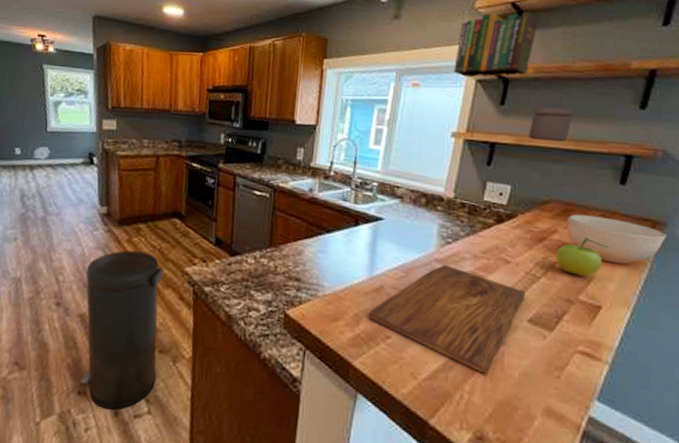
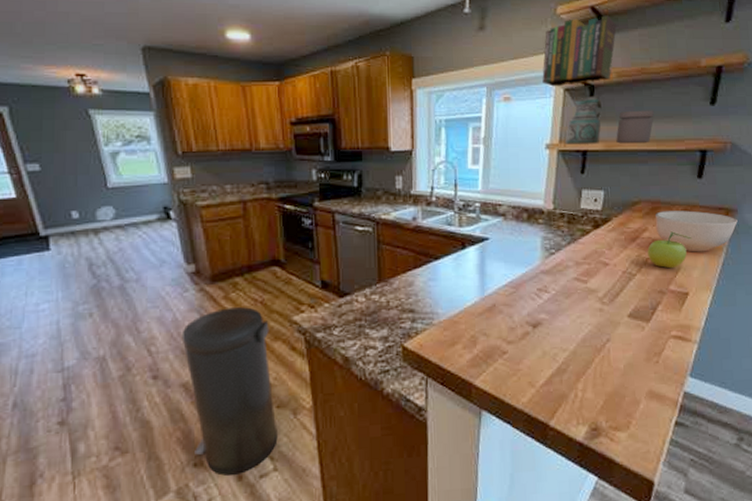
cutting board: present [369,264,526,374] -> none [485,274,625,371]
ceramic pitcher: none [472,89,517,138] -> present [565,95,603,144]

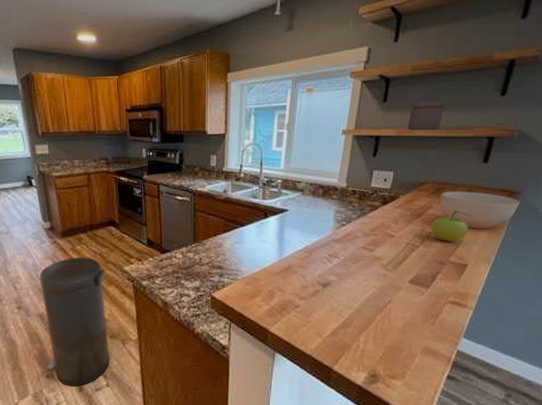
books: present [542,15,617,87] -> none [342,14,414,80]
ceramic pitcher: present [565,95,603,144] -> none [360,87,397,130]

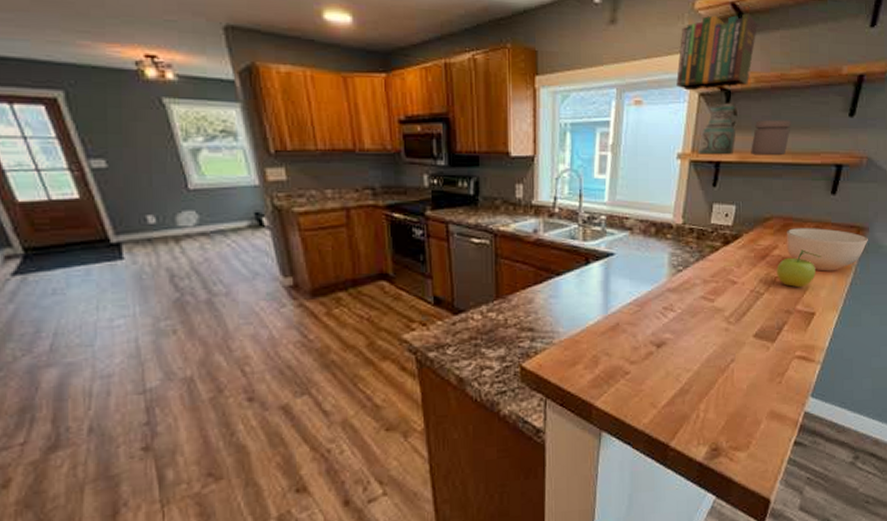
pedal bin: present [39,257,110,387] -> none [279,324,387,501]
books: none [342,14,414,80] -> present [676,13,757,91]
ceramic pitcher: none [360,87,397,130] -> present [697,102,739,155]

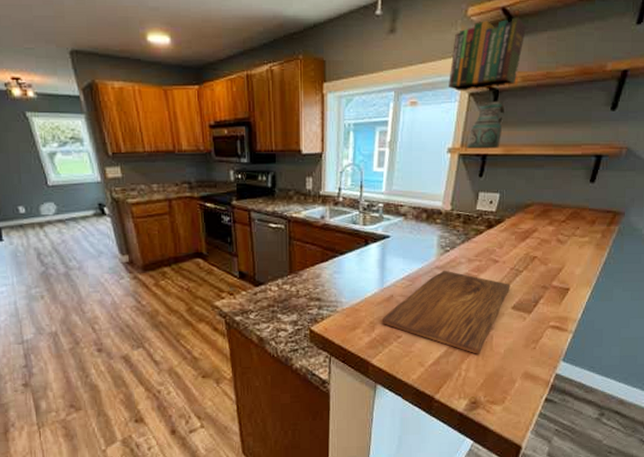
cutting board: none [607,293,751,391] -> present [383,270,511,354]
jar: present [751,119,791,156] -> none [515,115,555,148]
fruit: present [777,249,822,288] -> none [535,232,579,266]
bowl: present [786,228,868,272] -> none [545,213,623,252]

